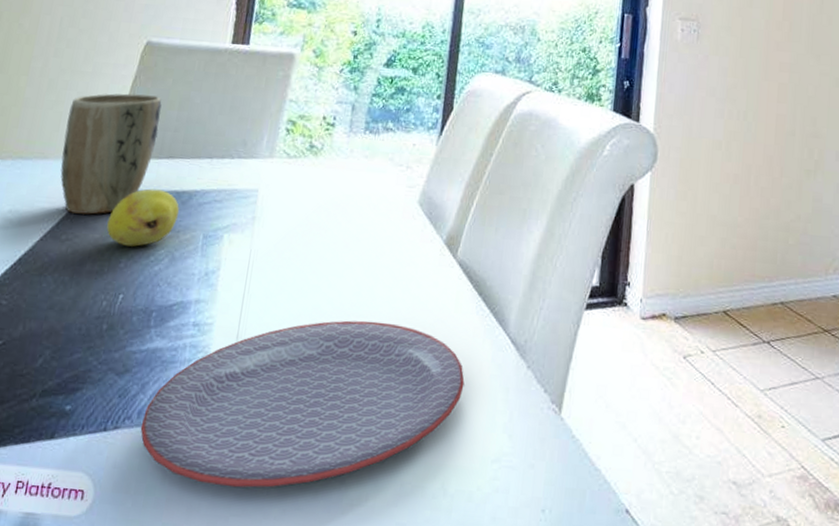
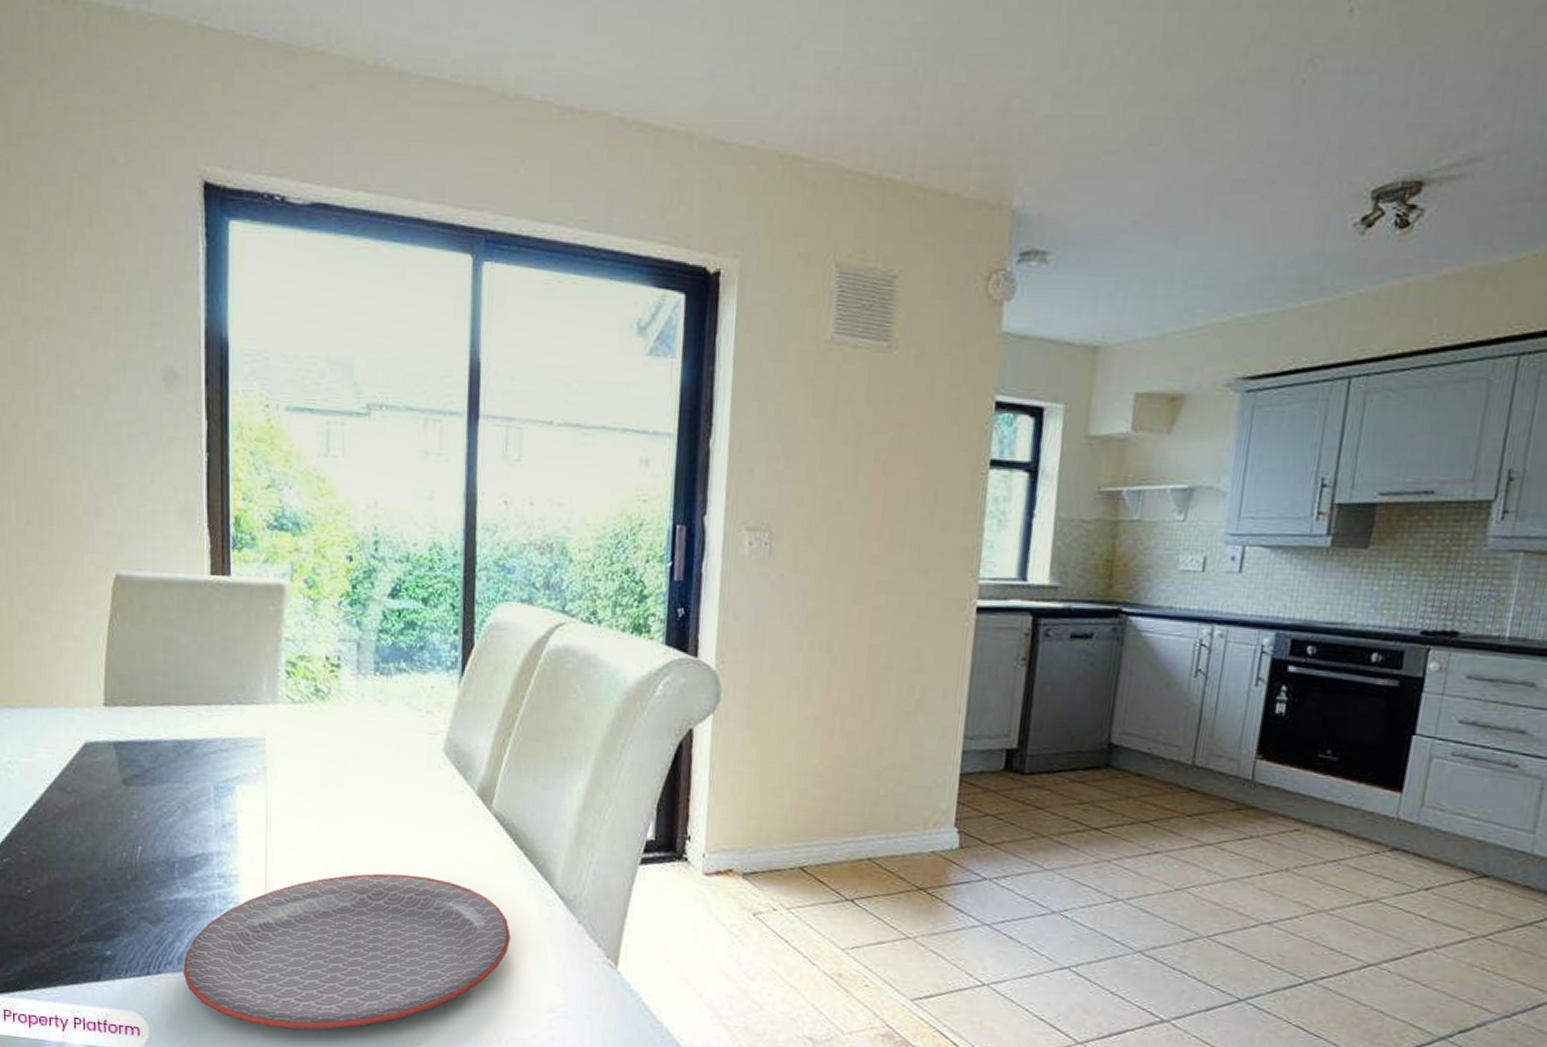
plant pot: present [60,93,162,215] -> none [48,634,147,766]
fruit: present [106,188,179,247] -> none [112,738,183,798]

